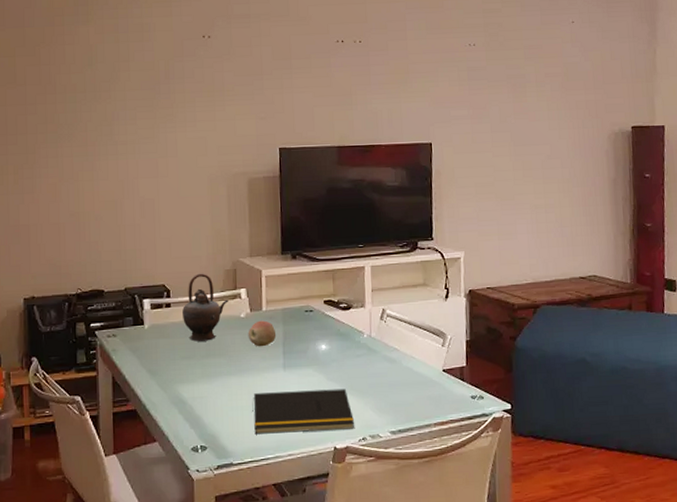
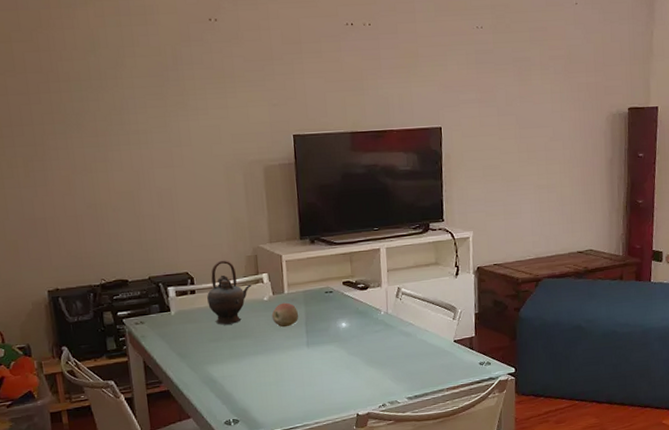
notepad: present [252,388,354,435] -> none [279,361,374,407]

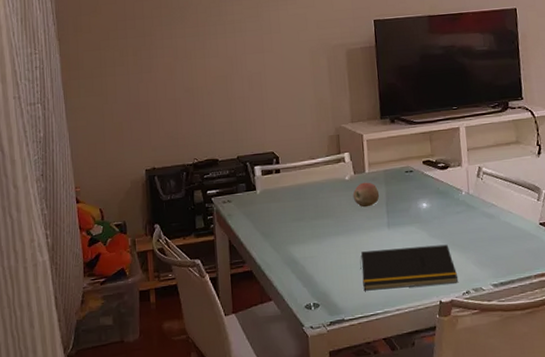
teapot: present [207,260,252,325] -> none [291,139,334,205]
notepad: none [279,361,374,407] -> present [360,244,458,291]

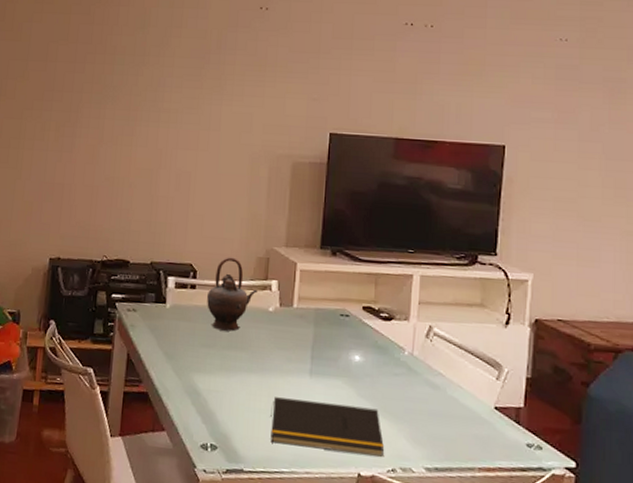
teapot: none [291,139,334,205] -> present [207,257,258,332]
fruit: present [352,182,380,208] -> none [274,317,306,347]

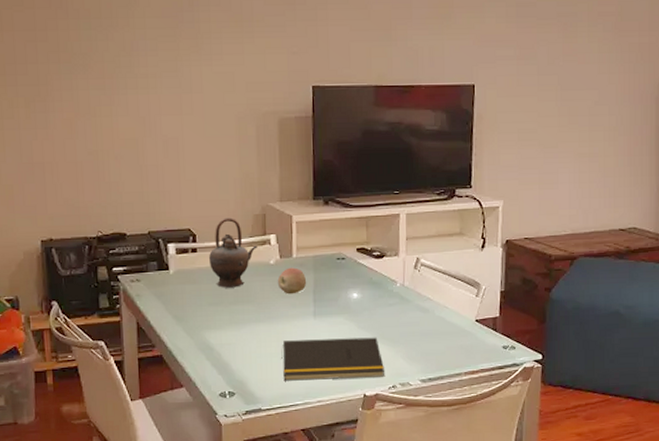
fruit: none [274,317,306,347] -> present [277,267,307,295]

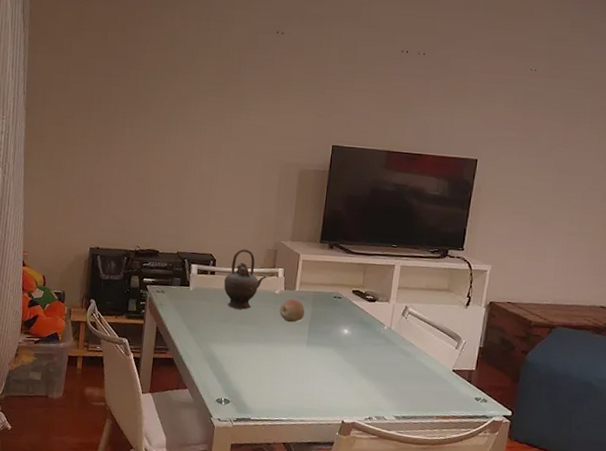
notepad: present [281,337,384,381] -> none [273,362,364,408]

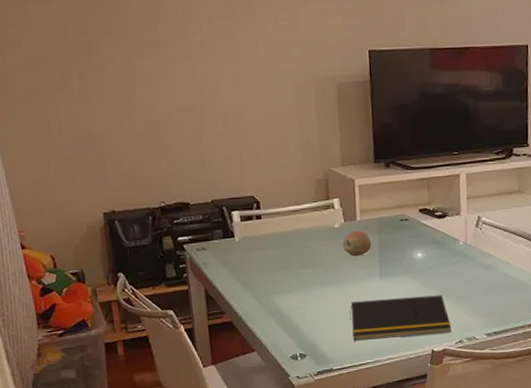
teapot: present [224,248,267,310] -> none [274,183,322,253]
notepad: none [273,362,364,408] -> present [349,294,451,341]

